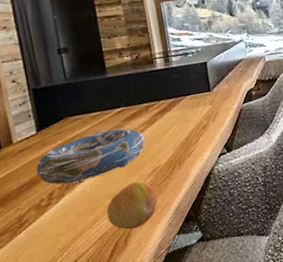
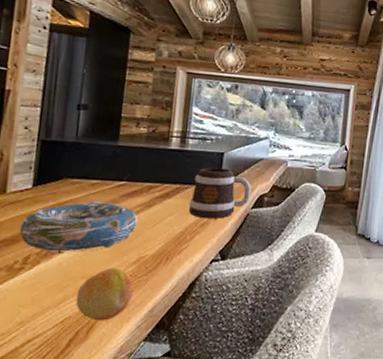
mug: none [185,75,240,123] -> present [188,167,252,219]

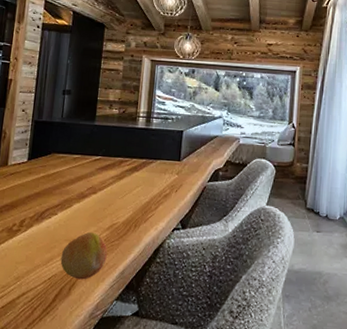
decorative bowl: present [19,201,138,253] -> none [17,173,111,218]
mug: present [188,167,252,219] -> none [153,144,208,191]

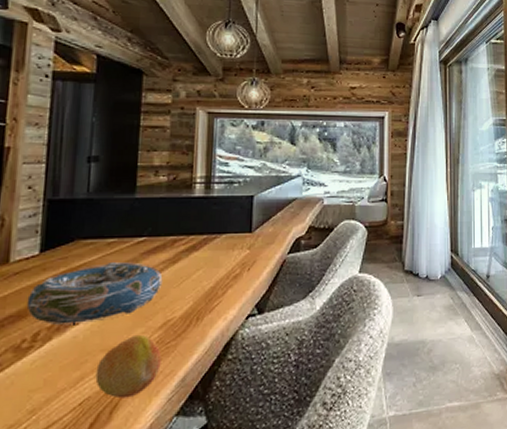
decorative bowl: none [17,173,111,218] -> present [26,262,163,325]

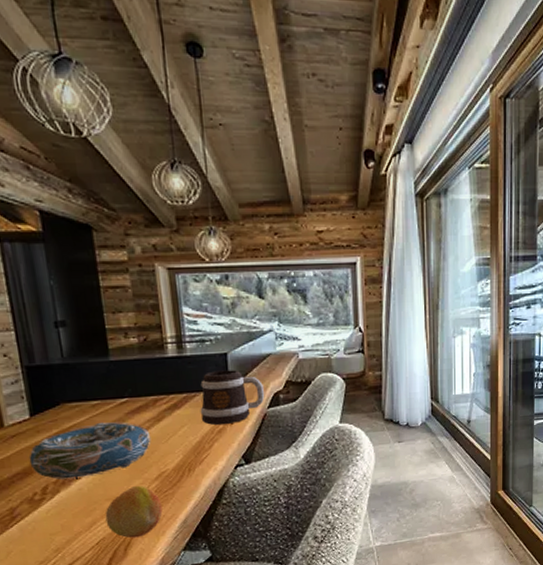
mug: none [218,213,287,270] -> present [200,369,265,425]

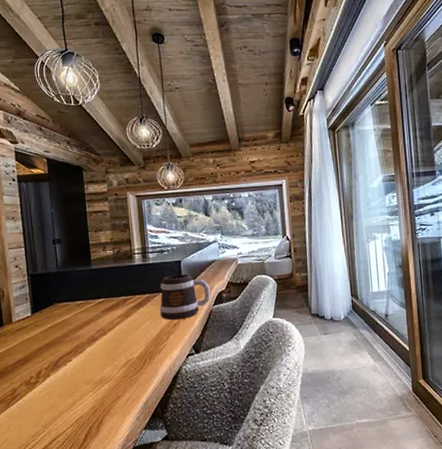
decorative bowl: present [28,422,151,480] -> none [28,318,121,366]
fruit: present [105,485,163,538] -> none [83,371,128,417]

